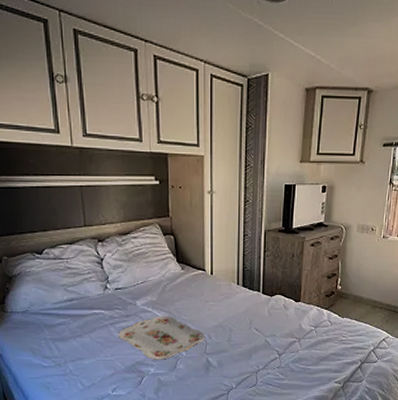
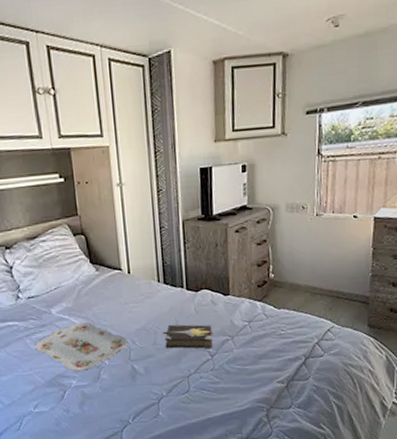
hardback book: none [236,324,283,349] -> present [161,324,214,350]

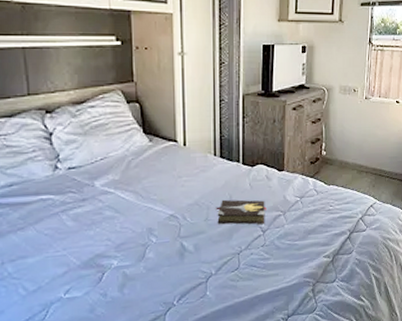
serving tray: present [35,322,129,371] -> none [72,196,179,250]

